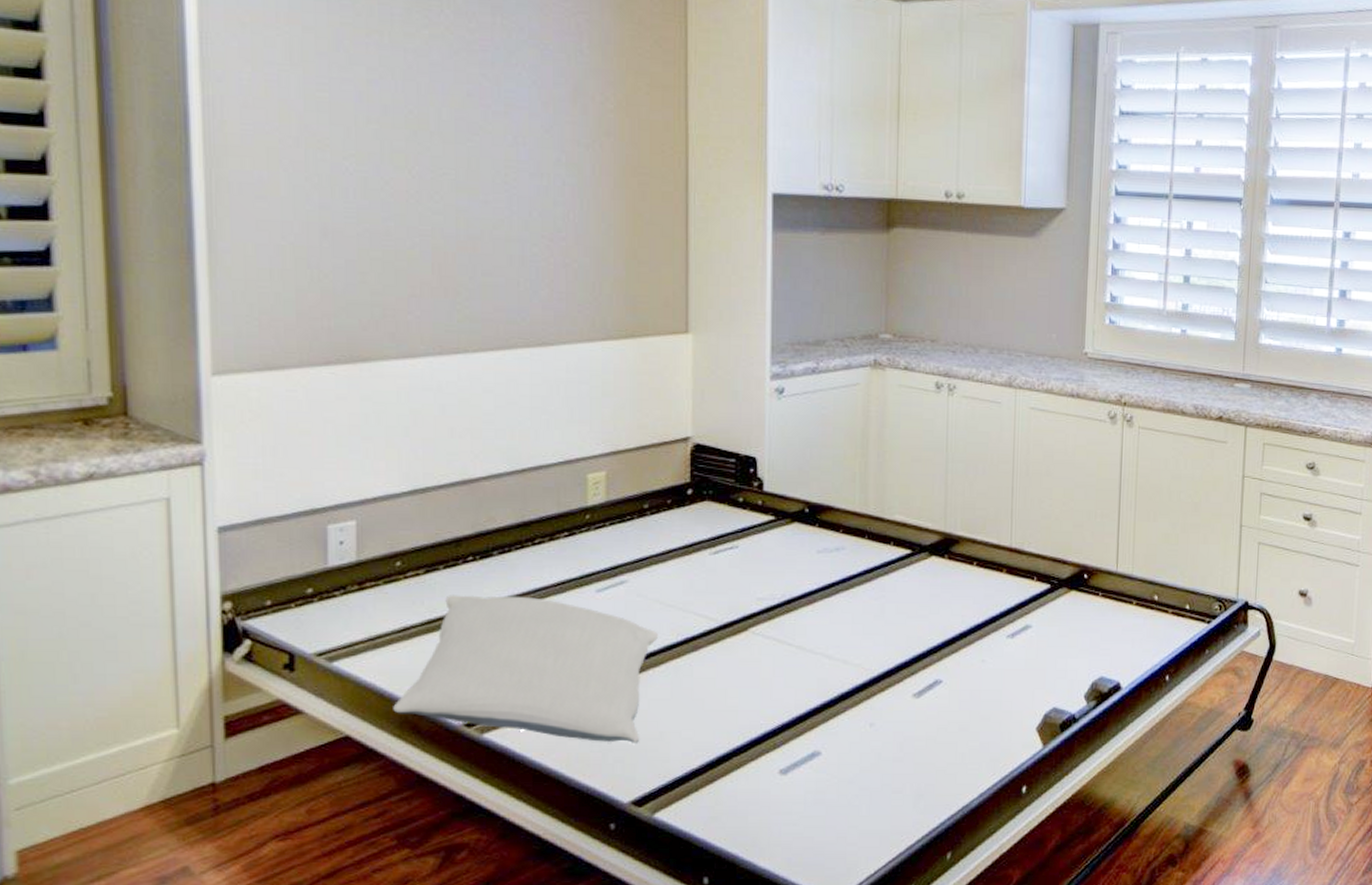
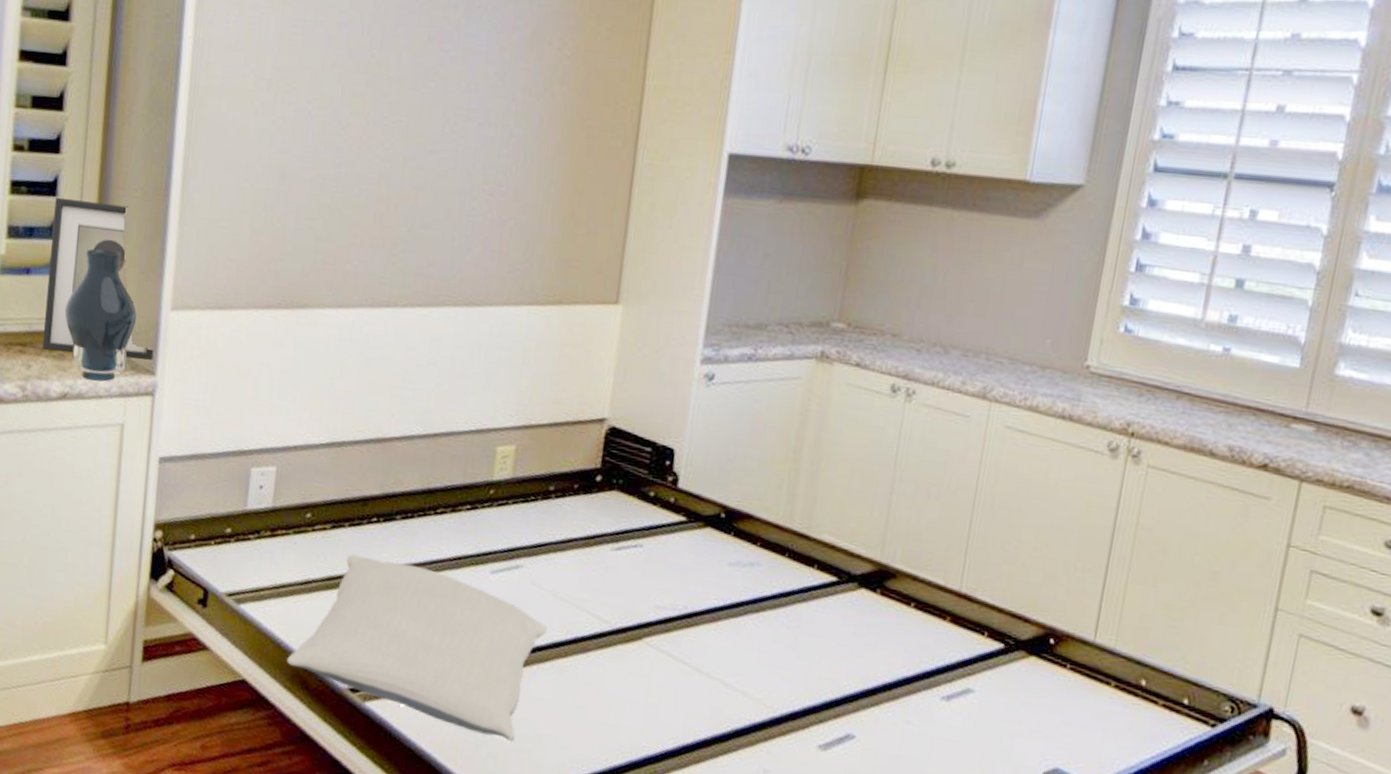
picture frame: none [50,266,197,431] -> present [42,197,154,361]
vase: none [78,319,170,458] -> present [64,249,137,382]

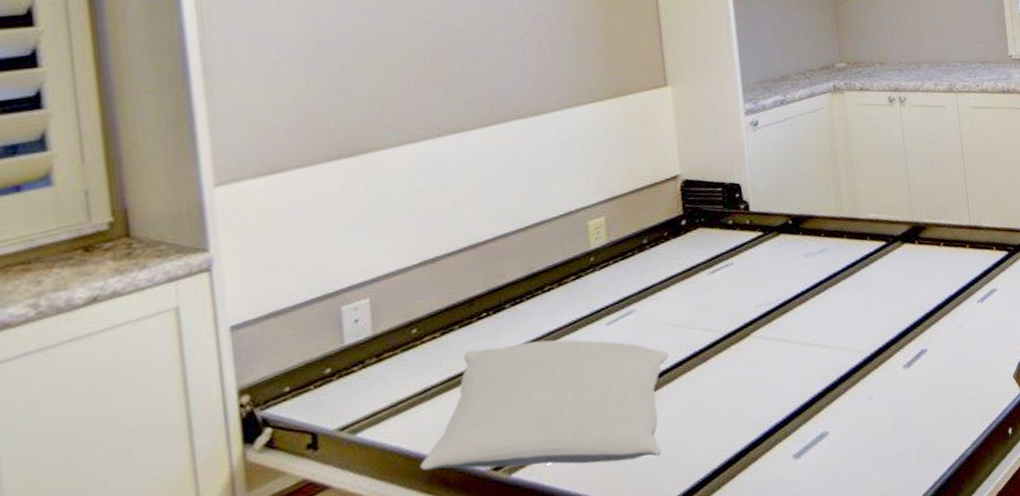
picture frame: present [42,197,154,361] -> none [41,102,202,262]
vase: present [64,249,137,382] -> none [76,146,173,277]

